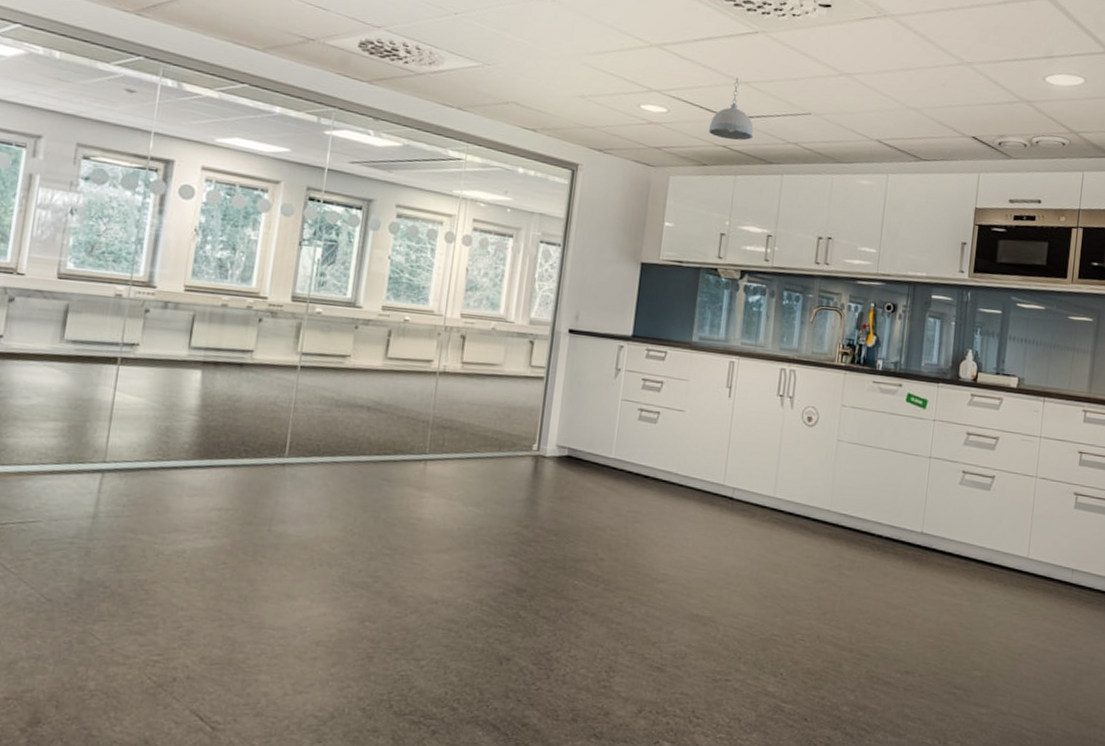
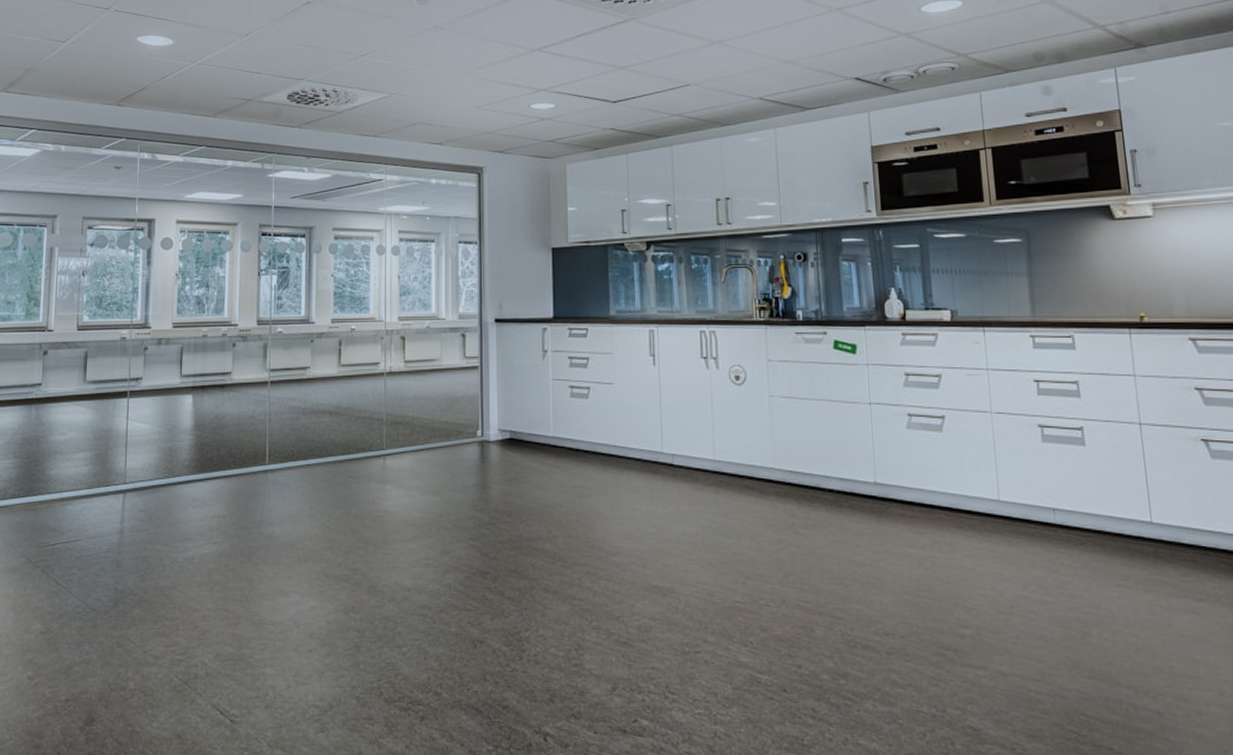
pendant light: present [709,78,754,141] -> none [596,64,638,122]

